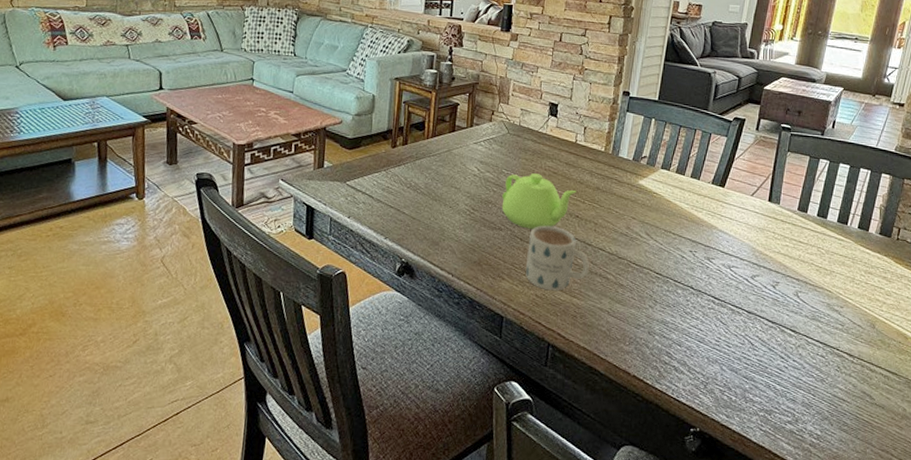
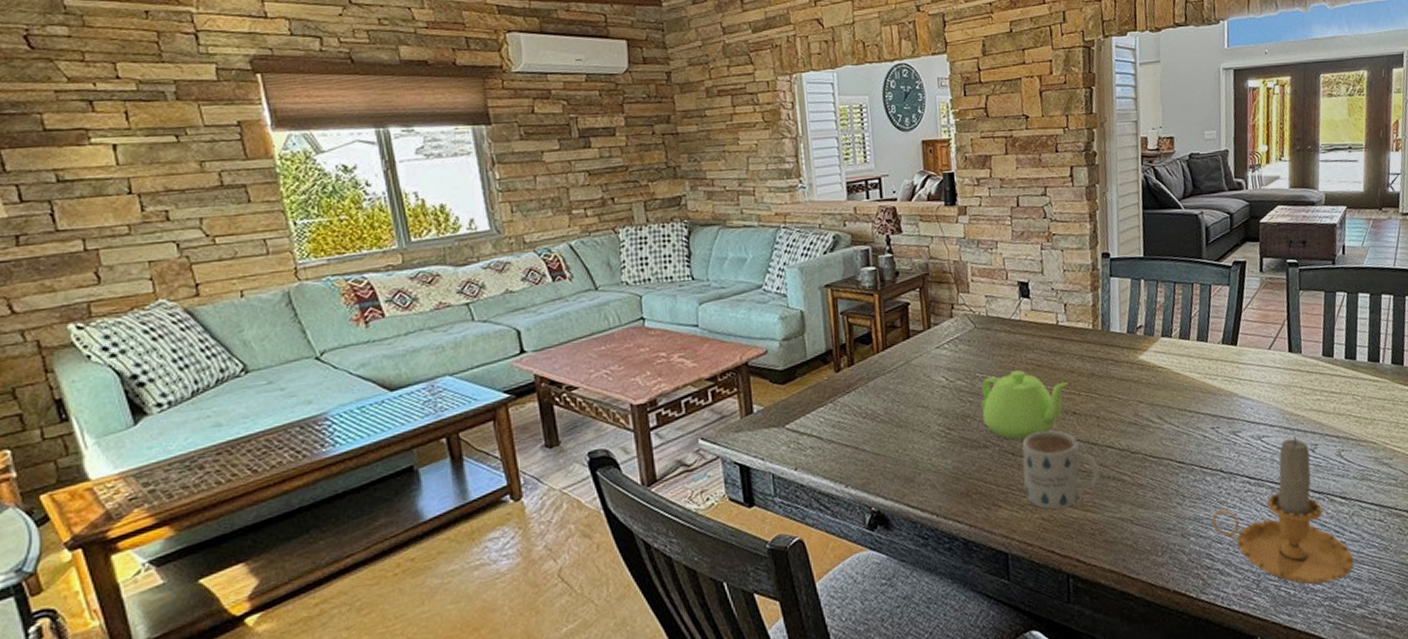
candle: none [676,271,793,397] -> present [1212,435,1355,585]

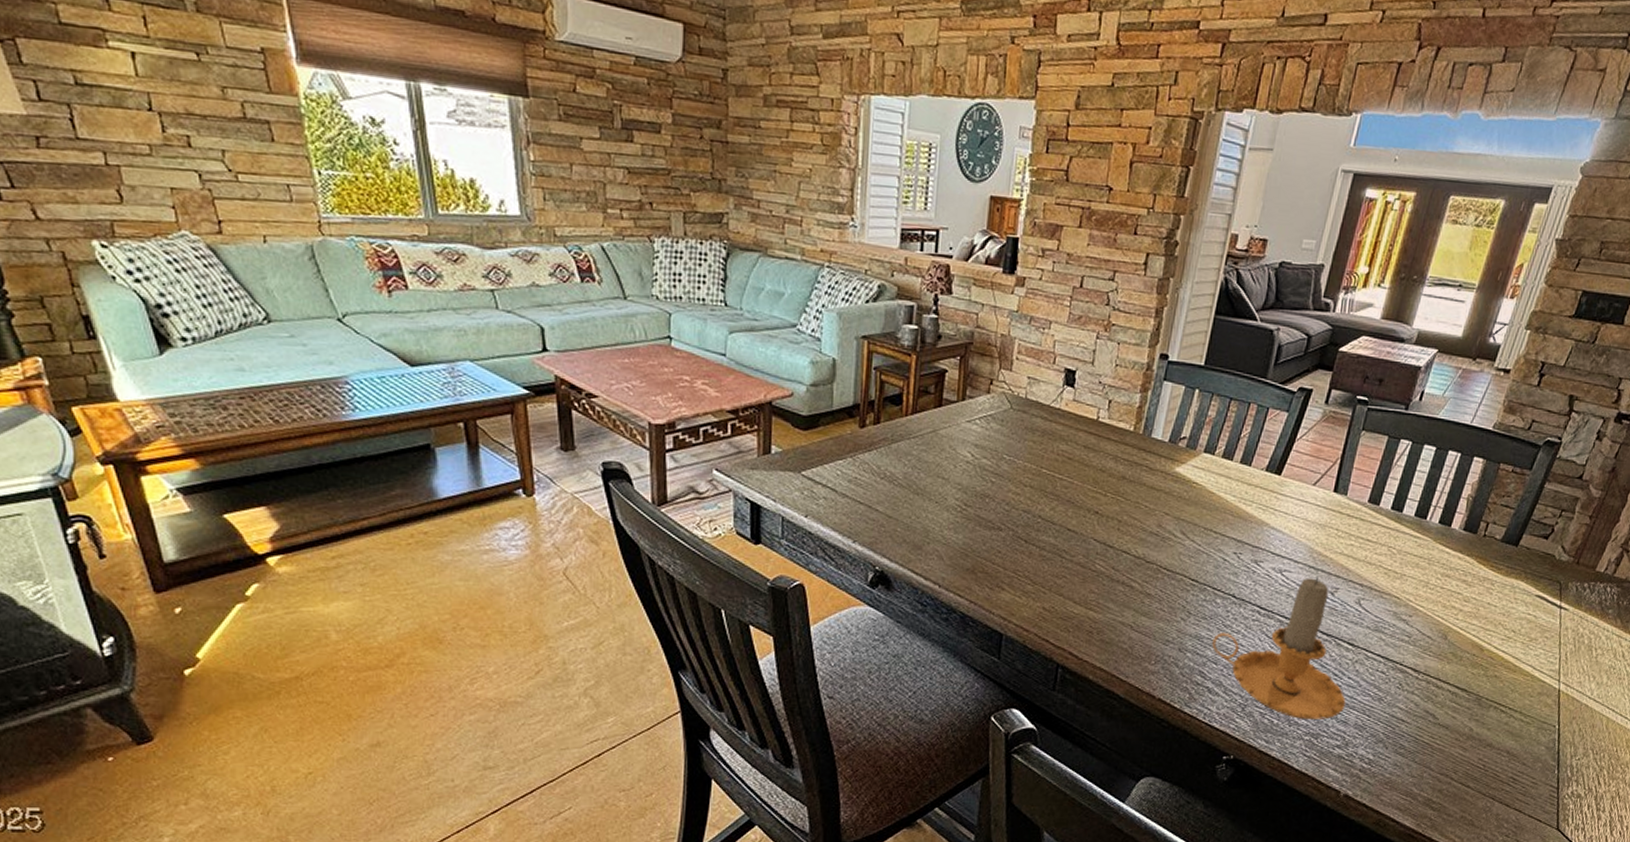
teapot: present [981,370,1069,440] -> none [1001,459,1097,529]
mug: present [1022,430,1100,510] -> none [1031,524,1110,603]

